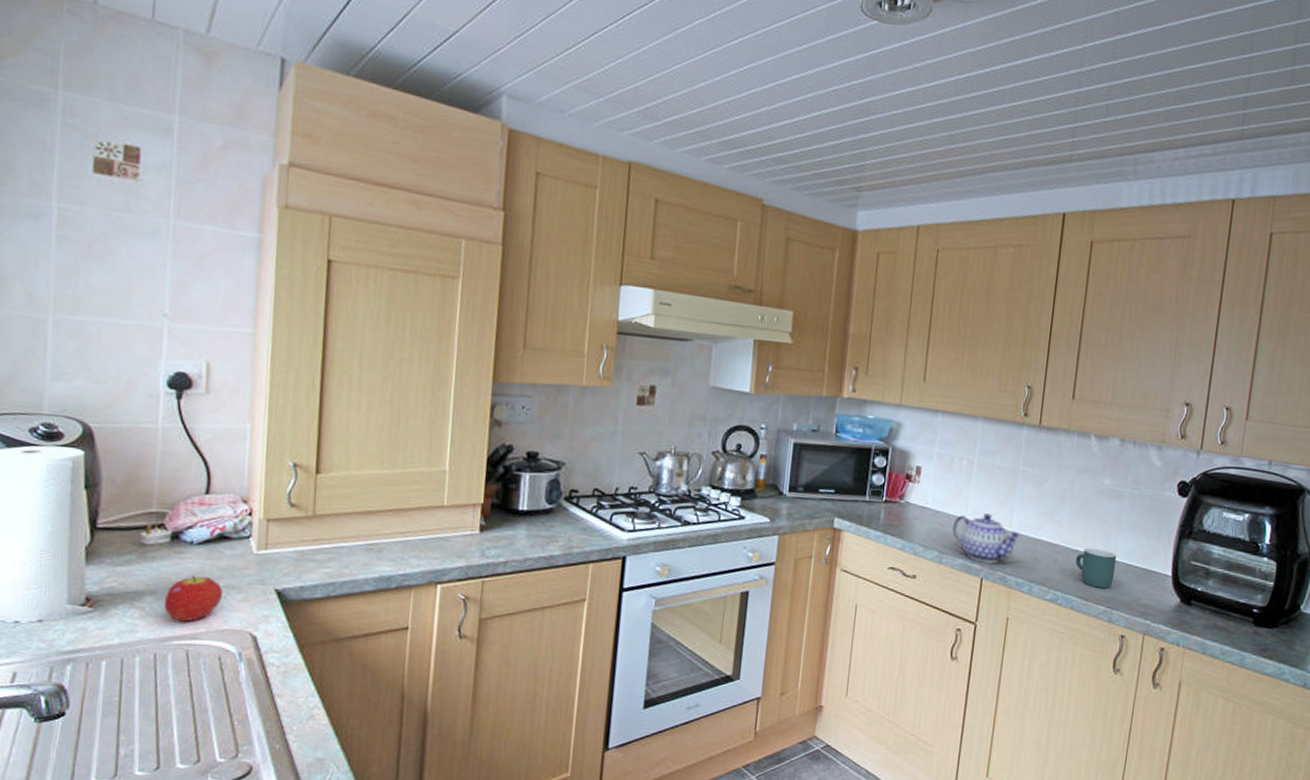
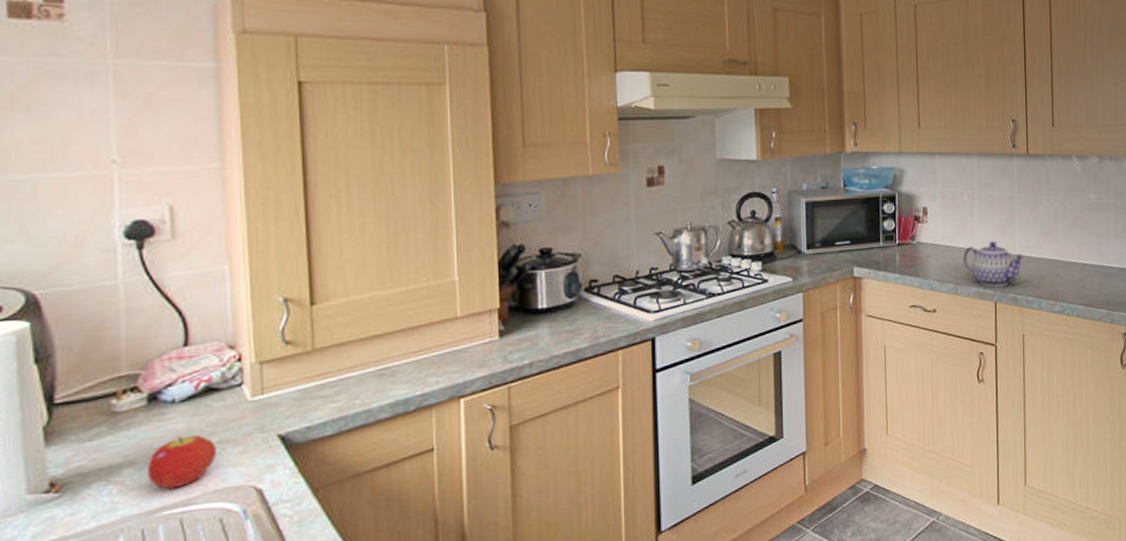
mug: present [1075,548,1117,589] -> none [1075,258,1111,294]

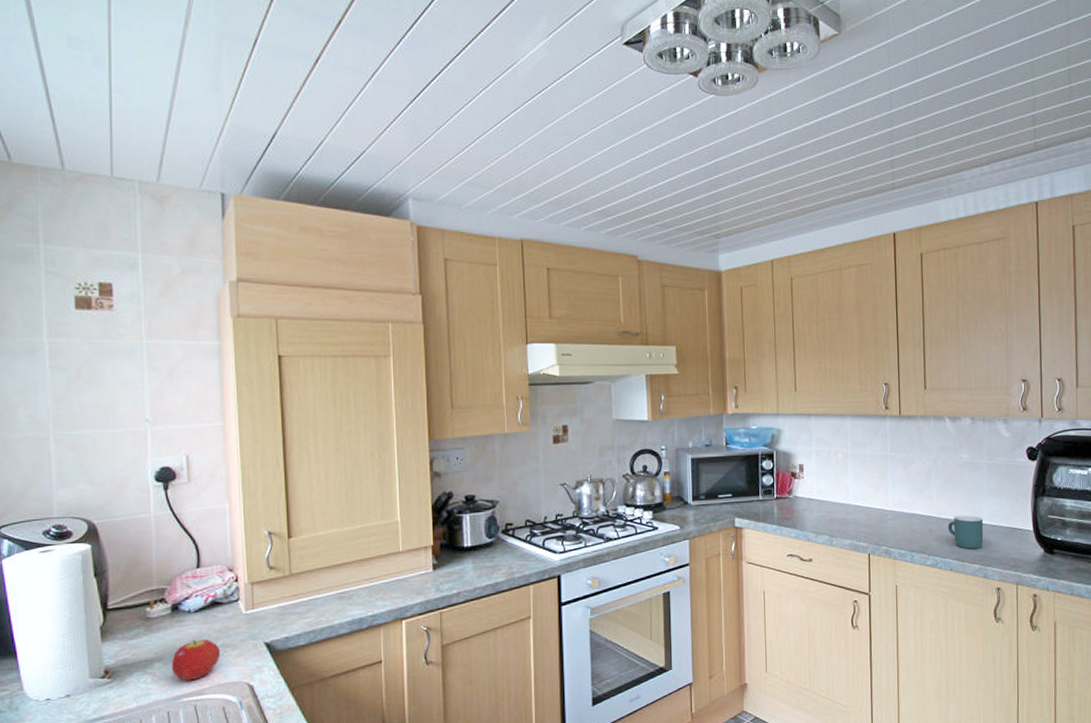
teapot: present [962,241,1025,288] -> none [837,497,898,540]
mug: none [1075,258,1111,294] -> present [947,515,984,549]

